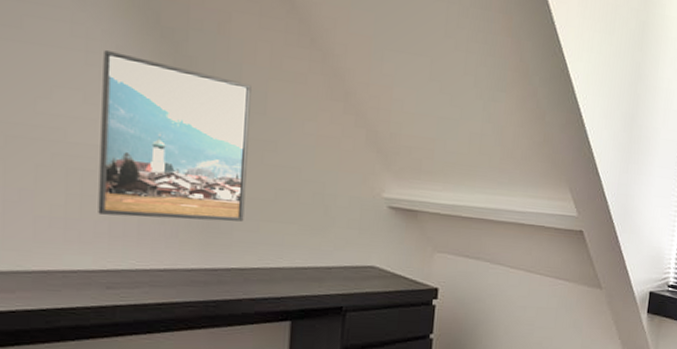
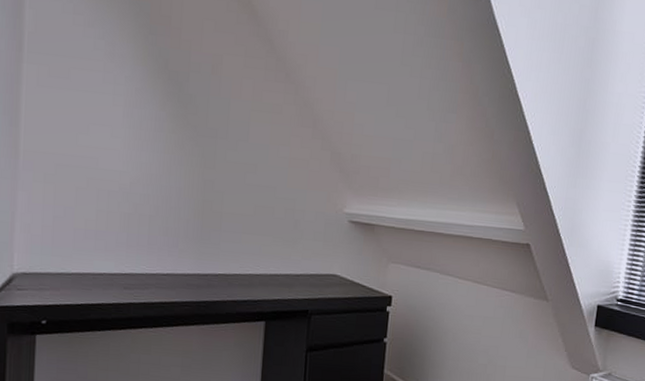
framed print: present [98,50,252,222] -> none [119,93,237,234]

